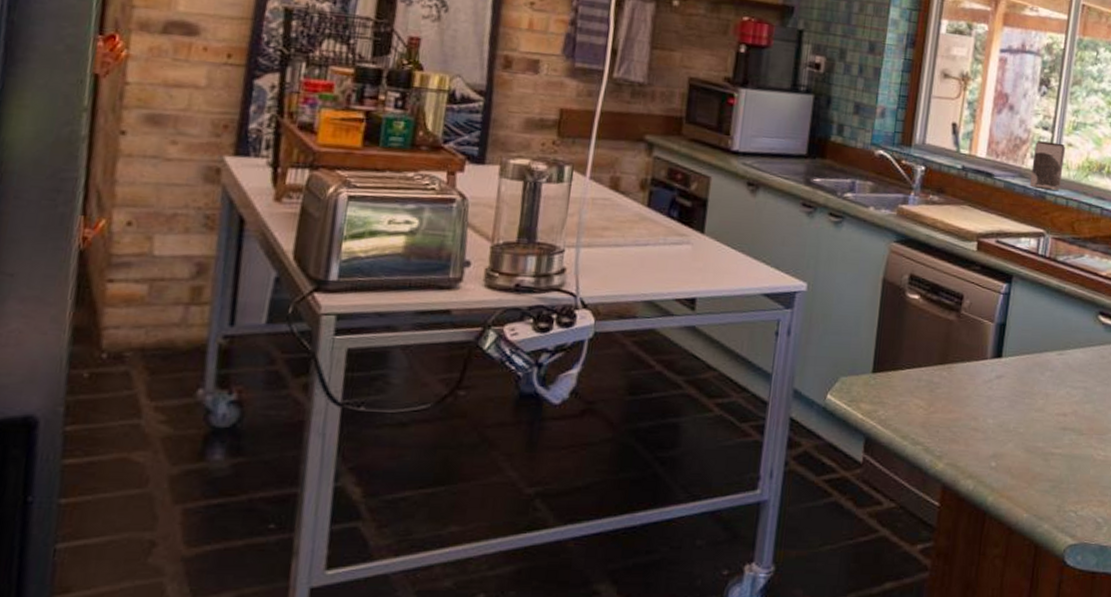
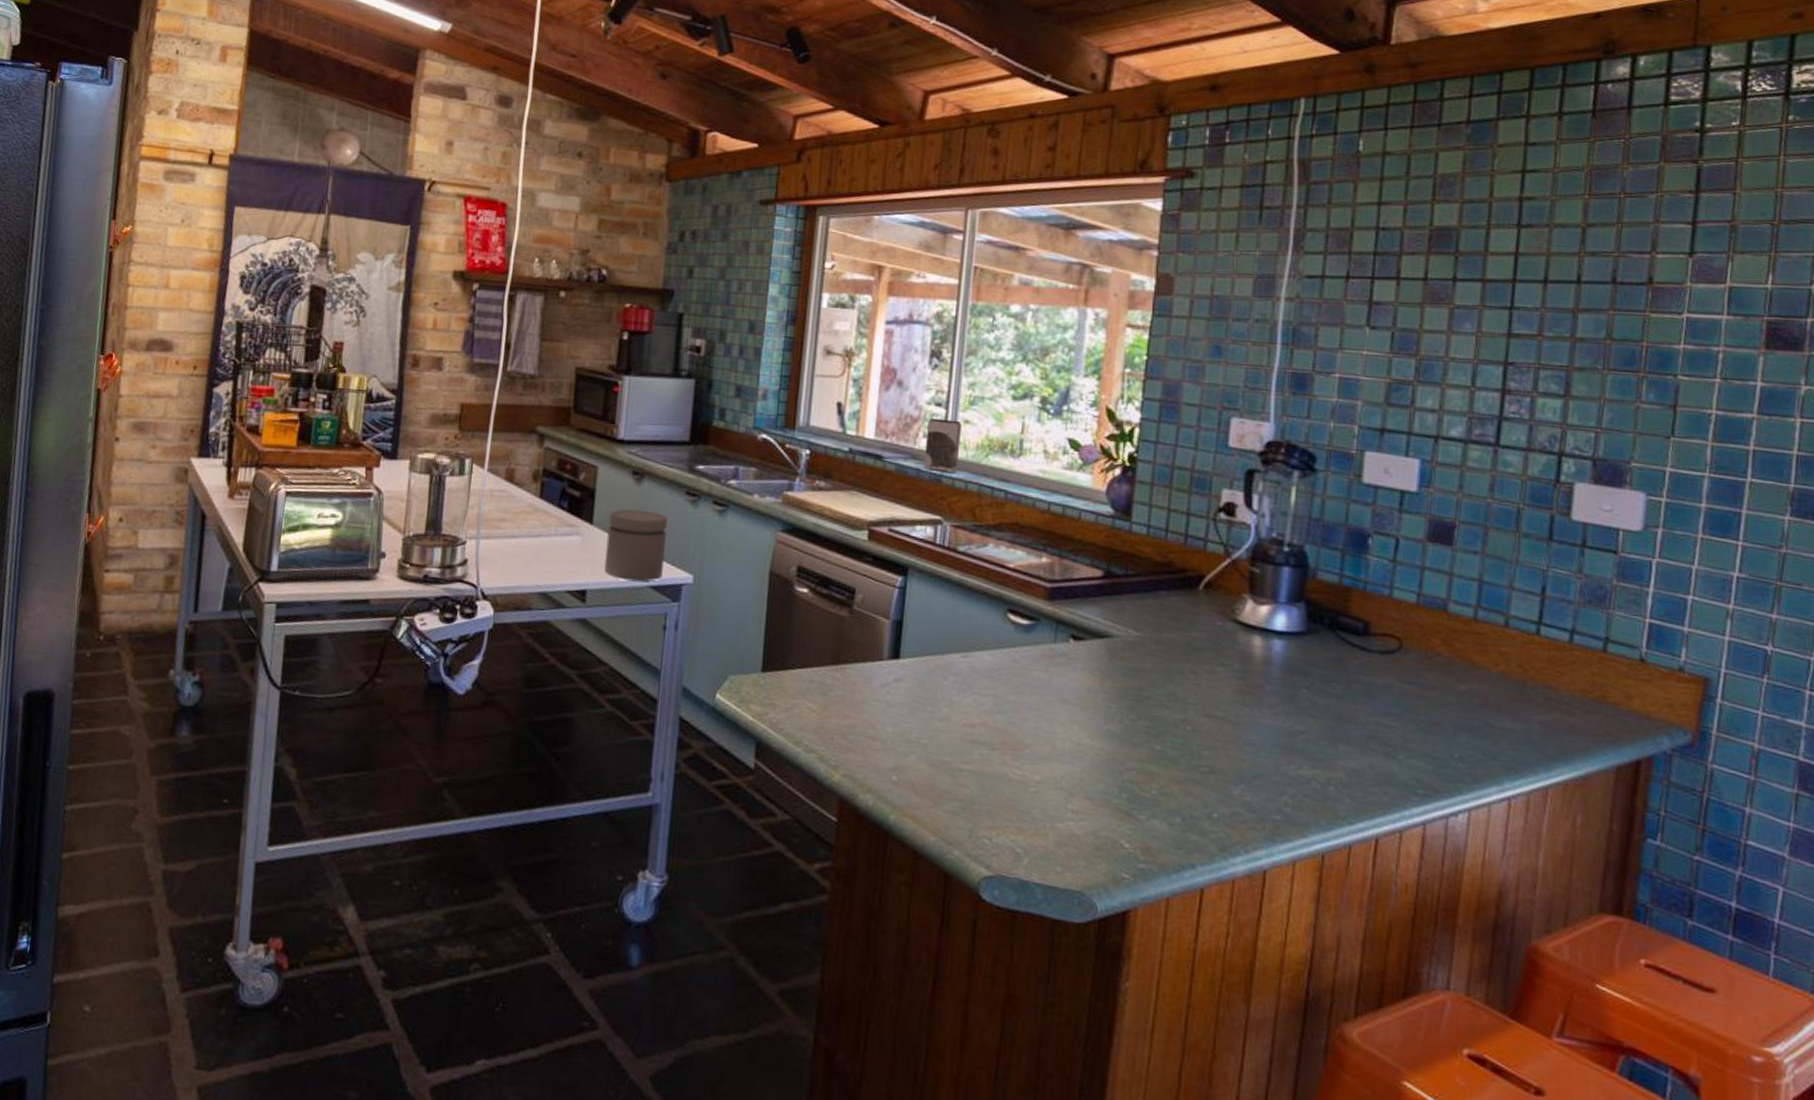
jar: none [715,219,783,290] -> present [604,509,668,582]

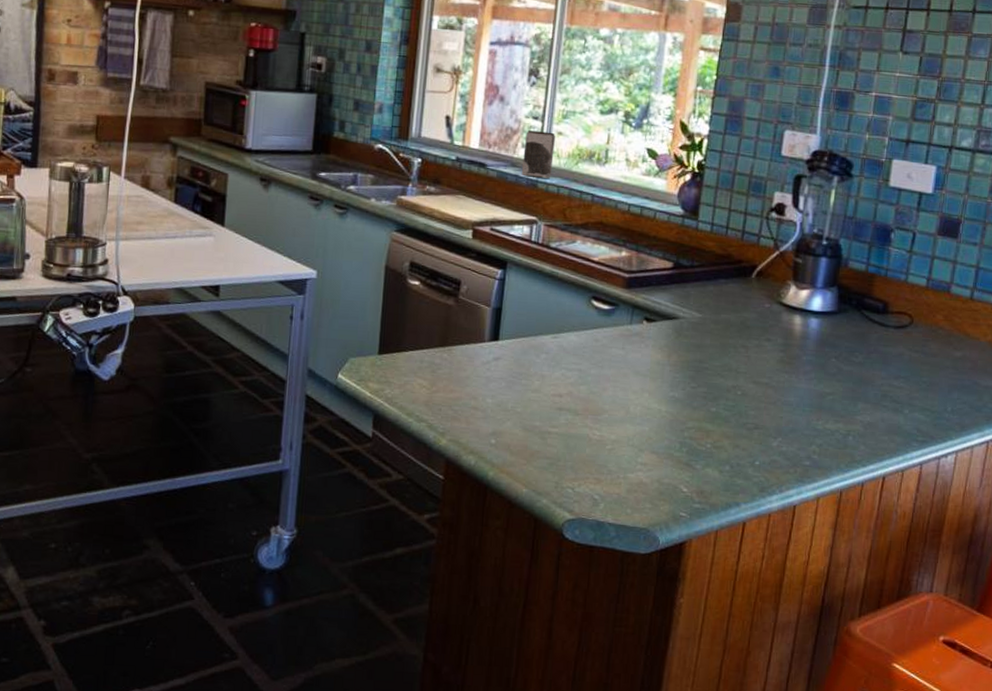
jar: present [604,509,668,582] -> none [236,212,294,278]

